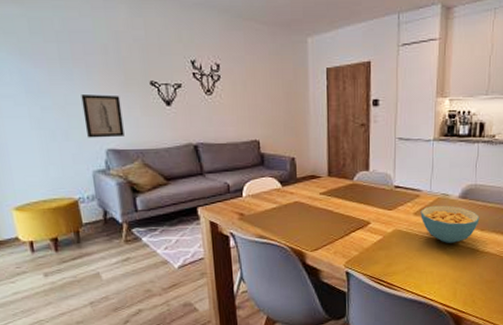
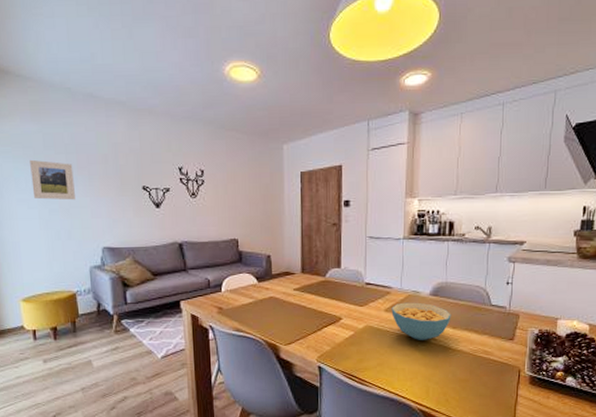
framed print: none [13,48,72,96] -> present [30,159,75,200]
wall art: present [81,95,124,138] -> none [83,198,119,237]

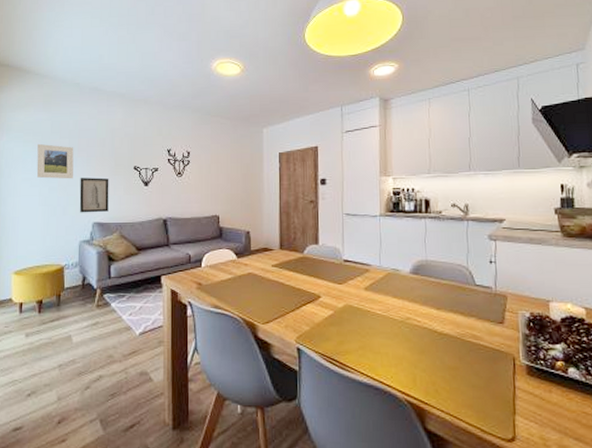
wall art: none [83,198,119,237] -> present [79,177,109,213]
cereal bowl: present [391,302,451,340] -> none [371,281,434,322]

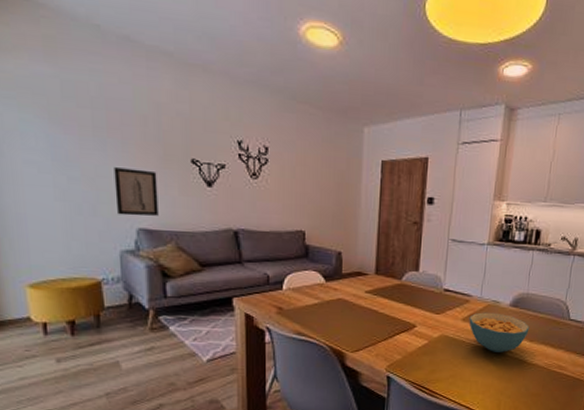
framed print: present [36,143,74,179] -> none [42,110,103,168]
cereal bowl: none [371,281,434,322] -> present [469,312,530,353]

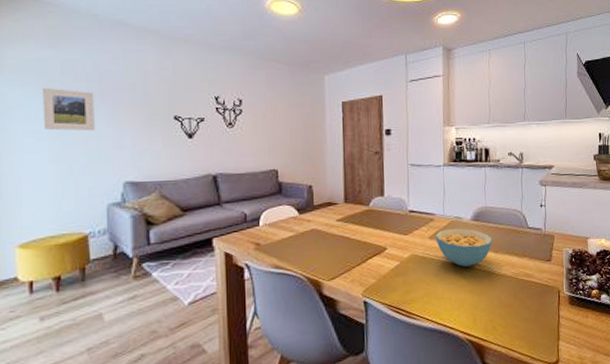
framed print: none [42,110,103,168] -> present [43,87,95,131]
wall art: present [114,167,159,216] -> none [104,129,144,171]

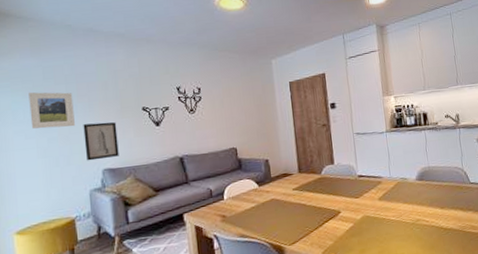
wall art: none [104,129,144,171] -> present [83,122,119,161]
cereal bowl: present [435,228,493,267] -> none [384,188,438,224]

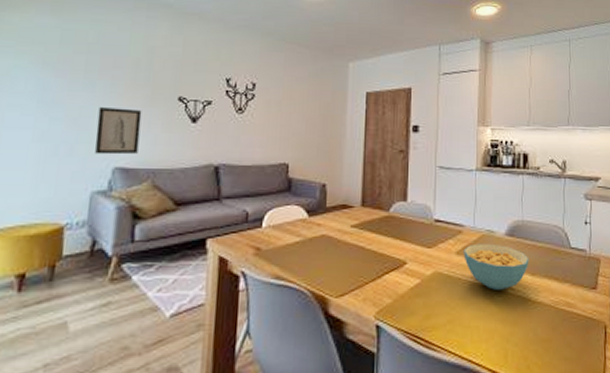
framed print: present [29,92,75,129] -> none [32,57,93,109]
cereal bowl: none [384,188,438,224] -> present [463,243,529,290]

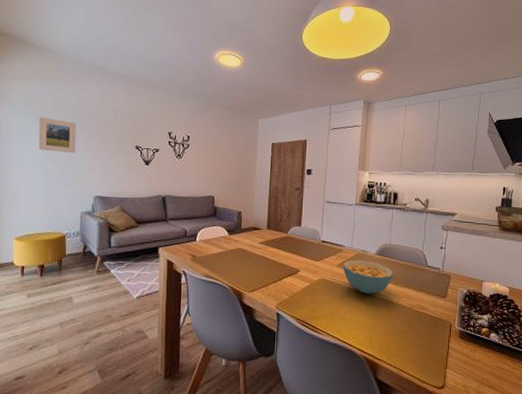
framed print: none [32,57,93,109] -> present [38,116,77,154]
wall art: present [95,107,142,155] -> none [81,153,111,187]

